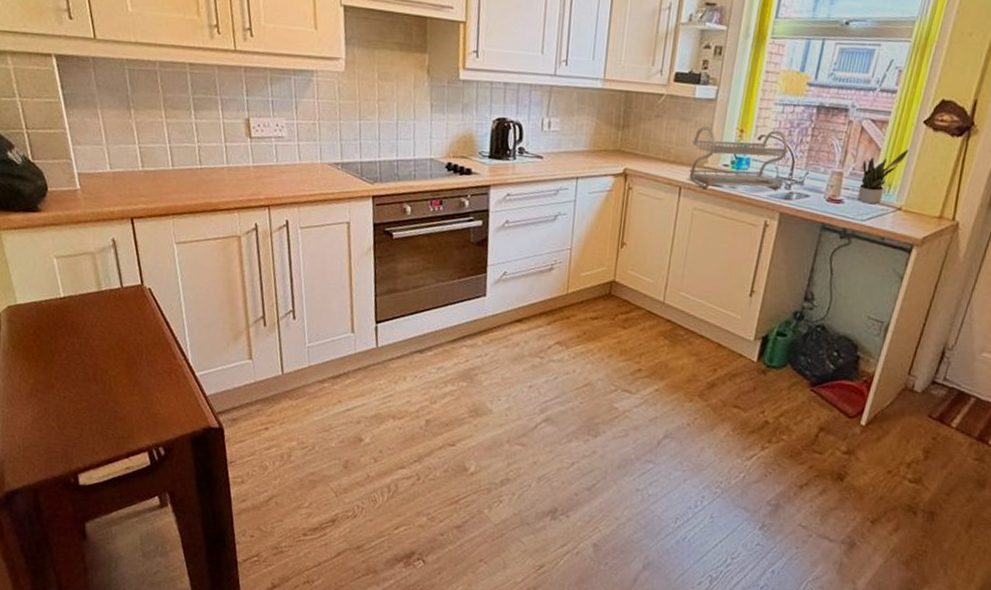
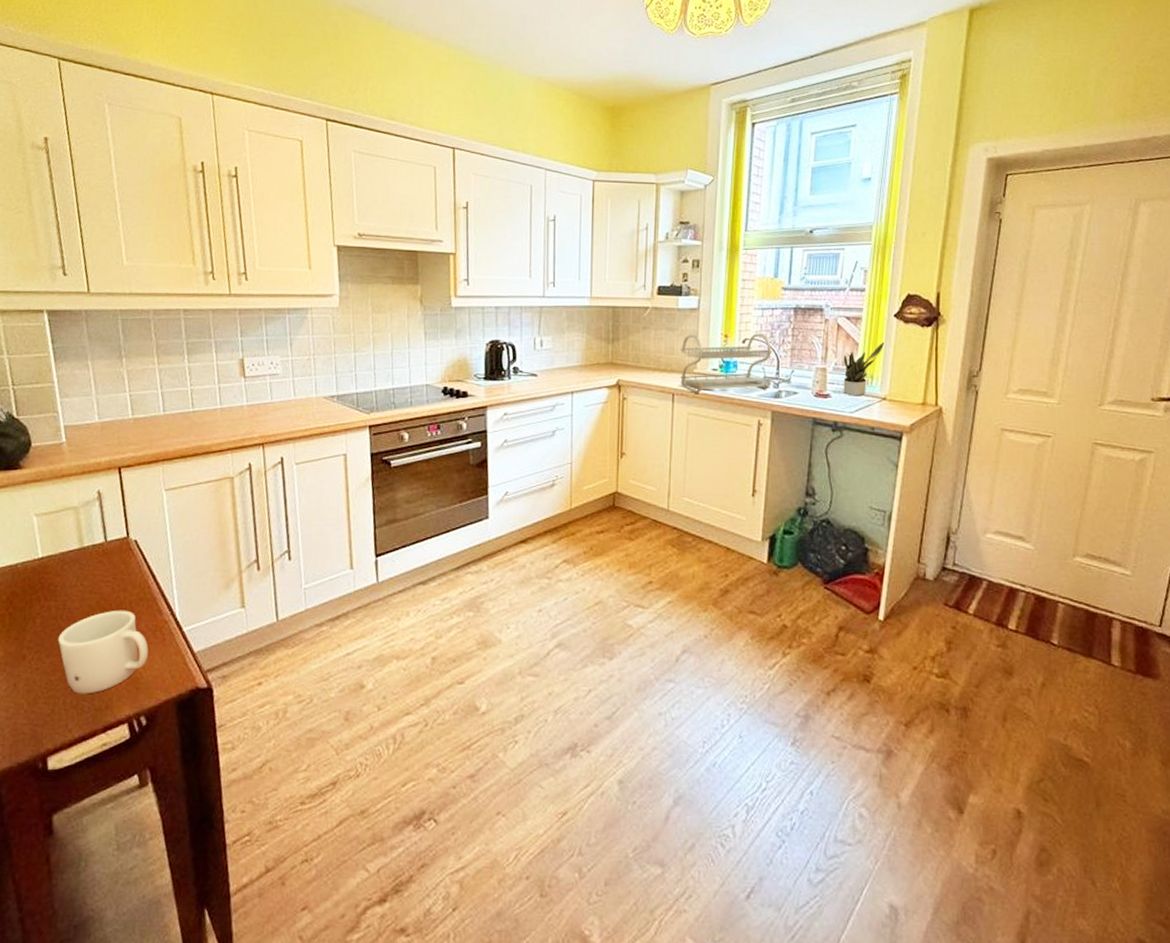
mug: none [82,351,165,424] -> present [58,610,149,694]

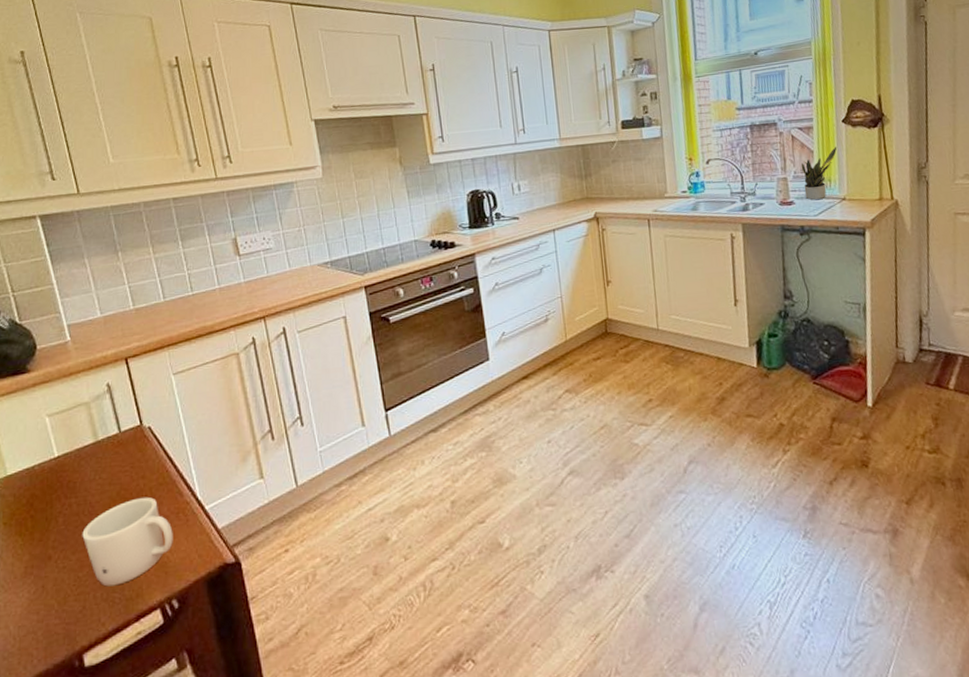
dish rack: present [680,333,773,393] -> none [650,153,739,216]

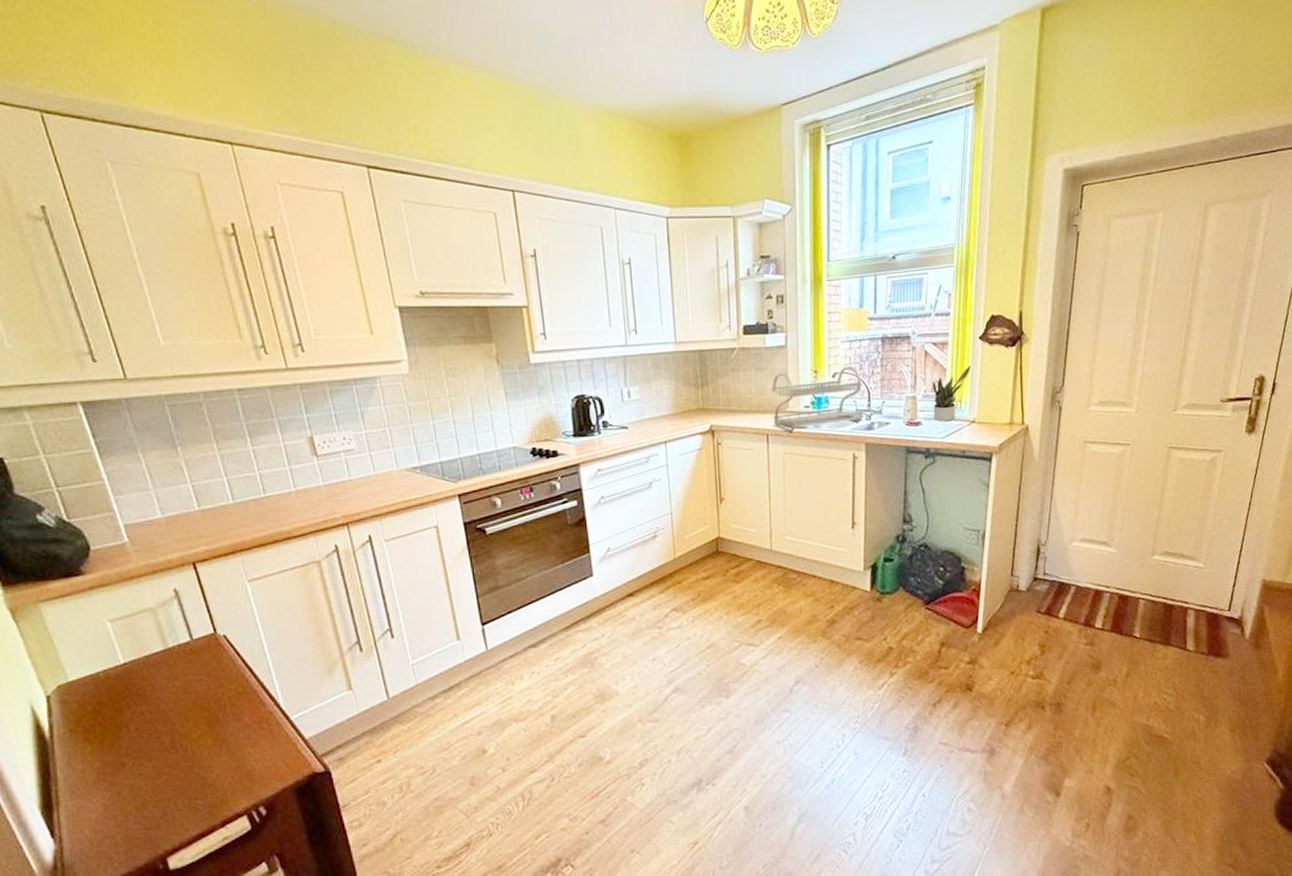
mug: present [82,496,173,587] -> none [157,706,257,794]
dish rack: none [650,153,739,216] -> present [771,366,865,432]

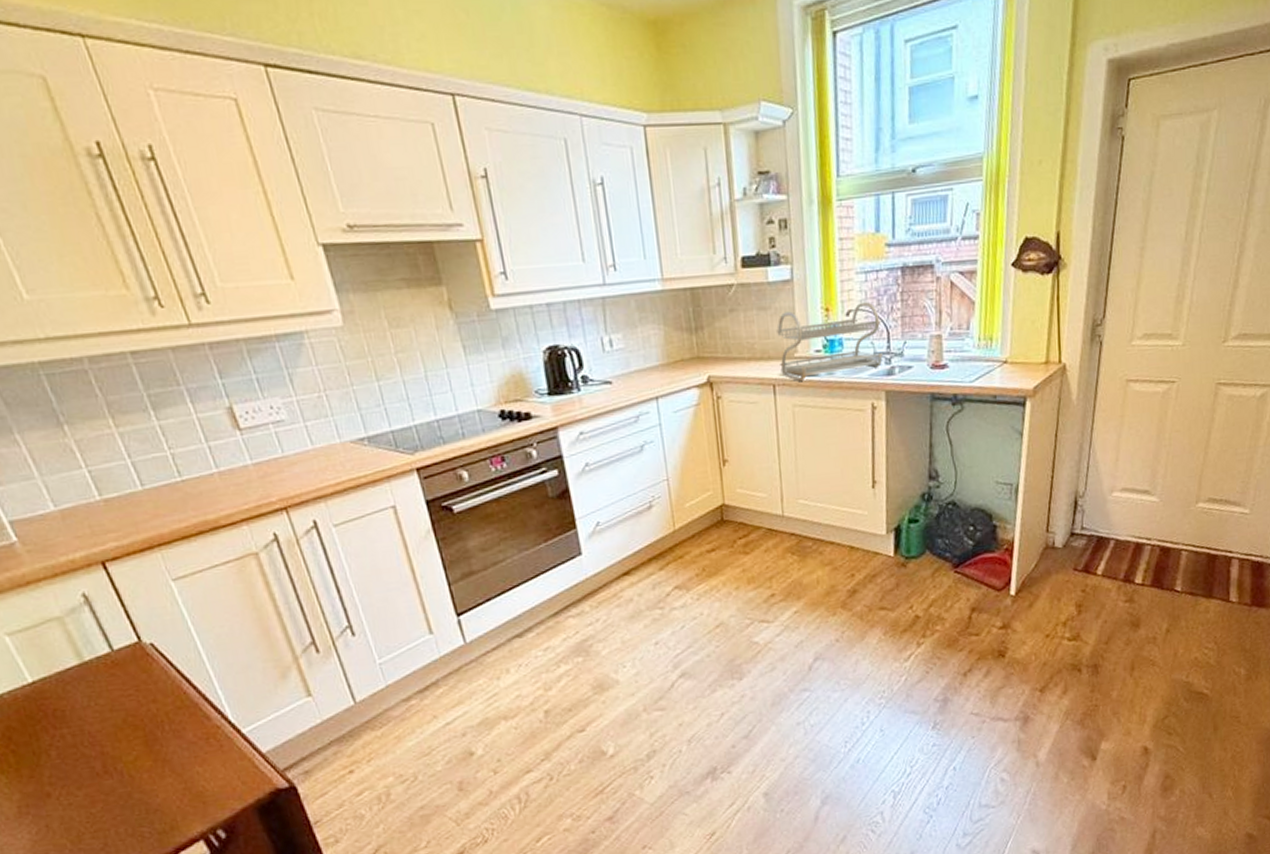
potted plant: present [932,366,972,422] -> none [959,297,1003,363]

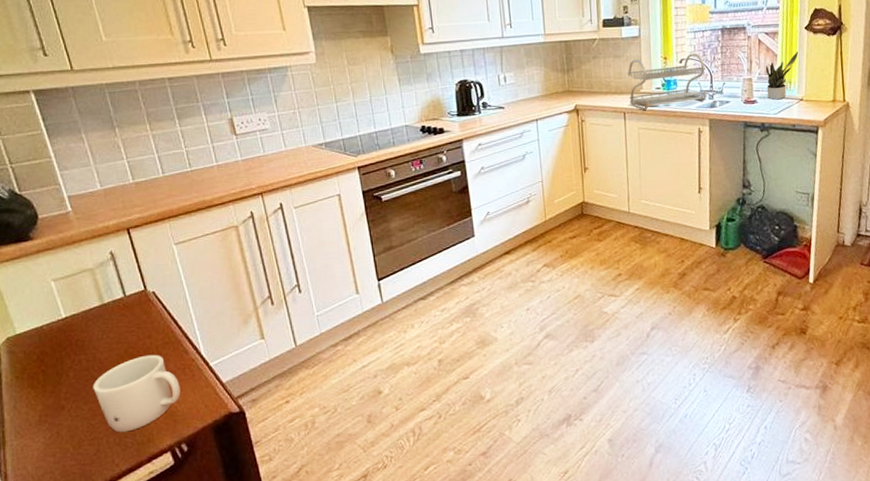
mug: none [85,722,207,822] -> present [93,354,181,433]
potted plant: none [959,297,1003,363] -> present [765,52,799,100]

